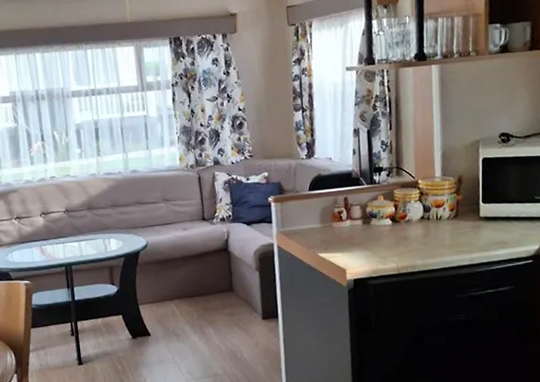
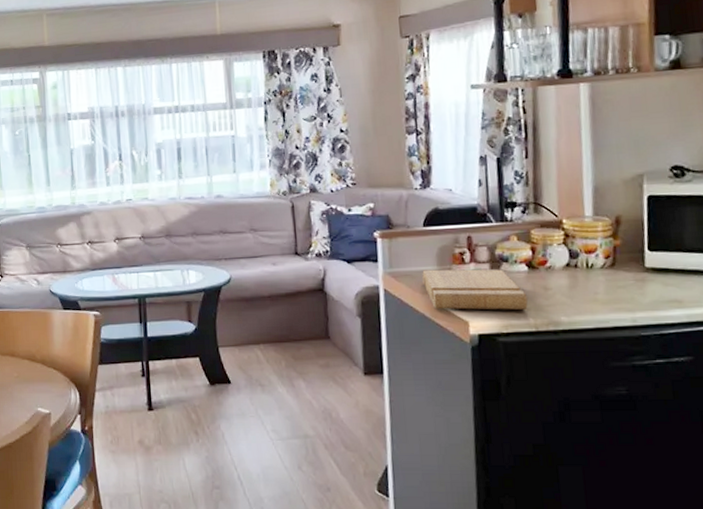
cutting board: none [308,224,392,261] -> present [422,269,528,310]

